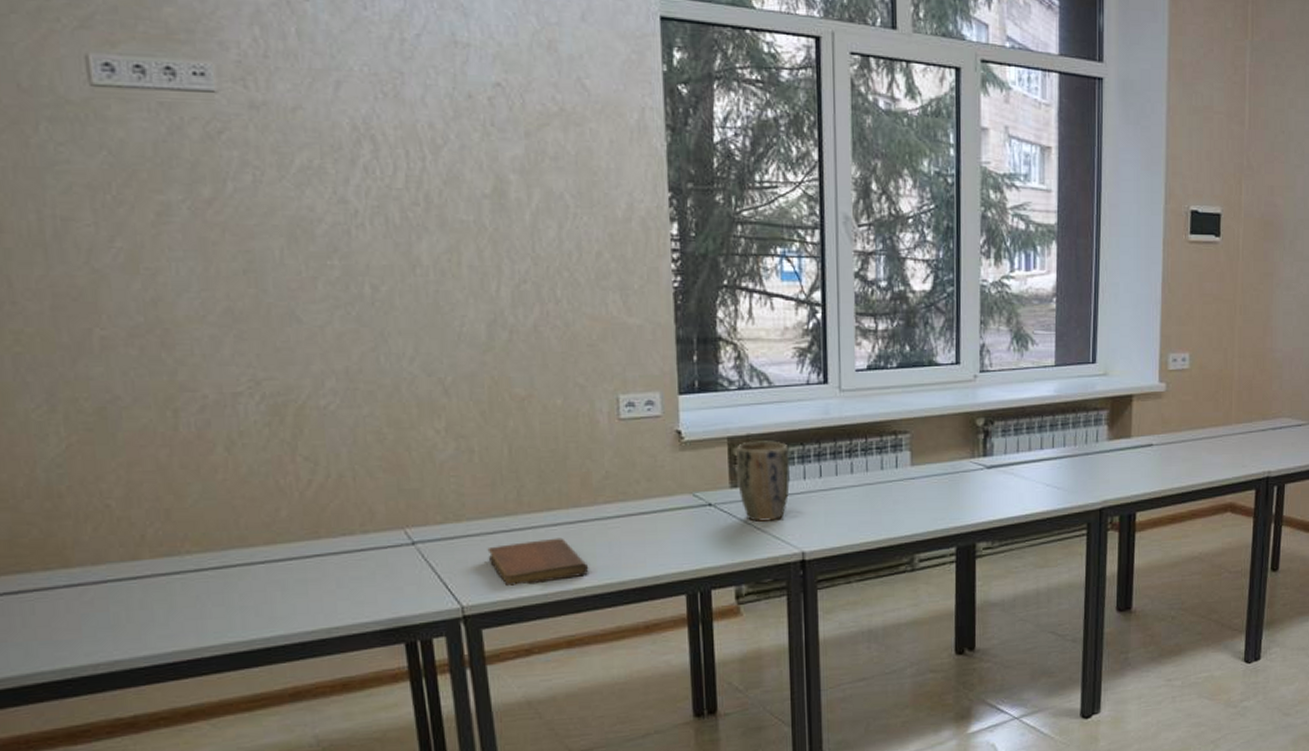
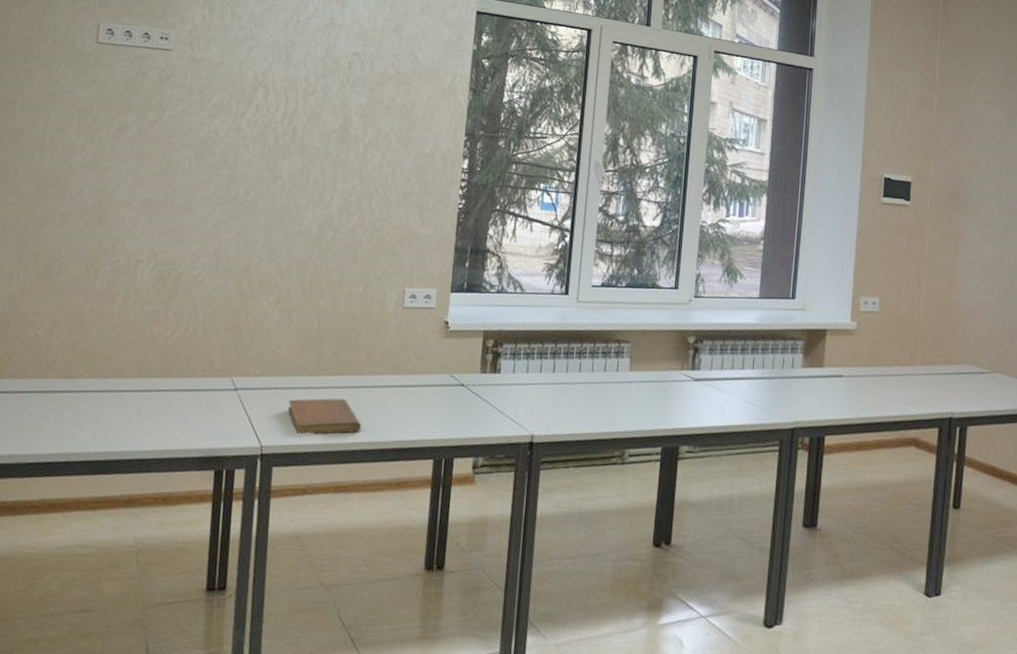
plant pot: present [736,441,791,522] -> none [486,336,531,405]

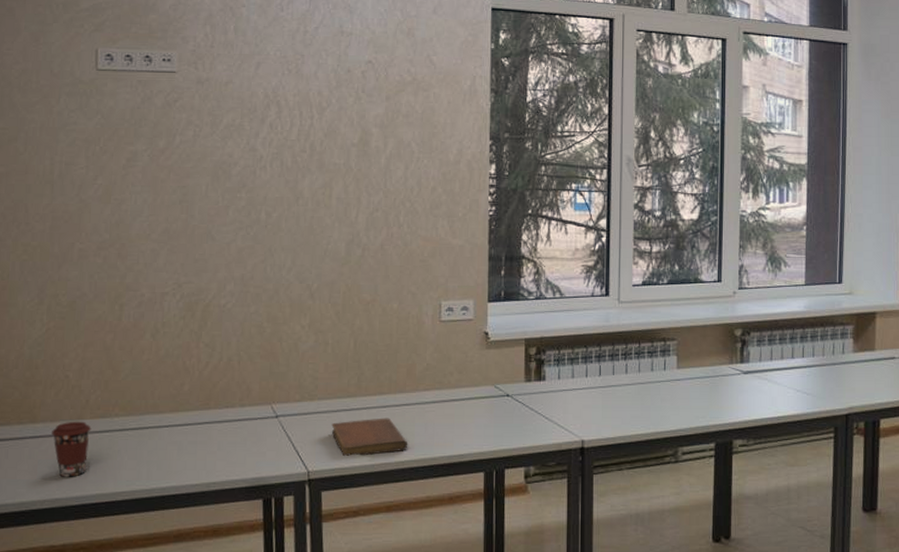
coffee cup: none [15,379,55,435] -> present [52,421,92,477]

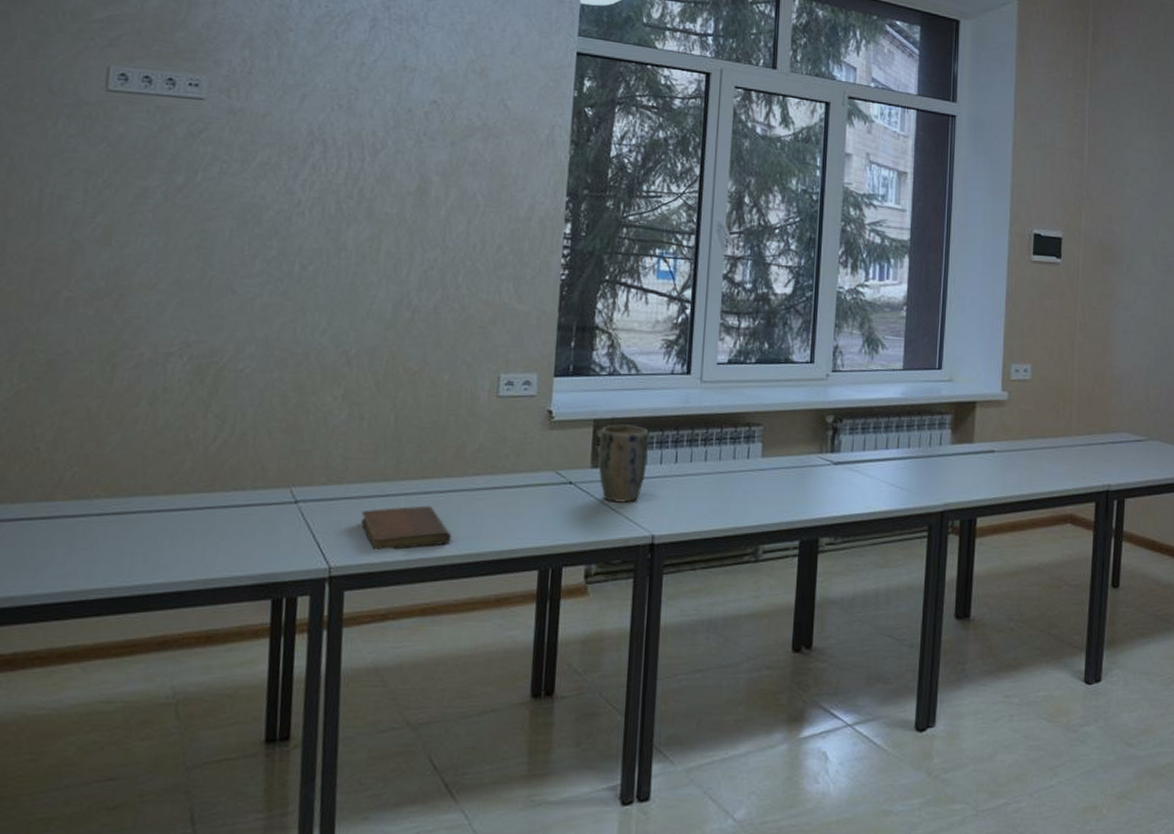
coffee cup: present [52,421,92,477] -> none [11,502,64,571]
plant pot: none [531,343,575,412] -> present [598,424,650,503]

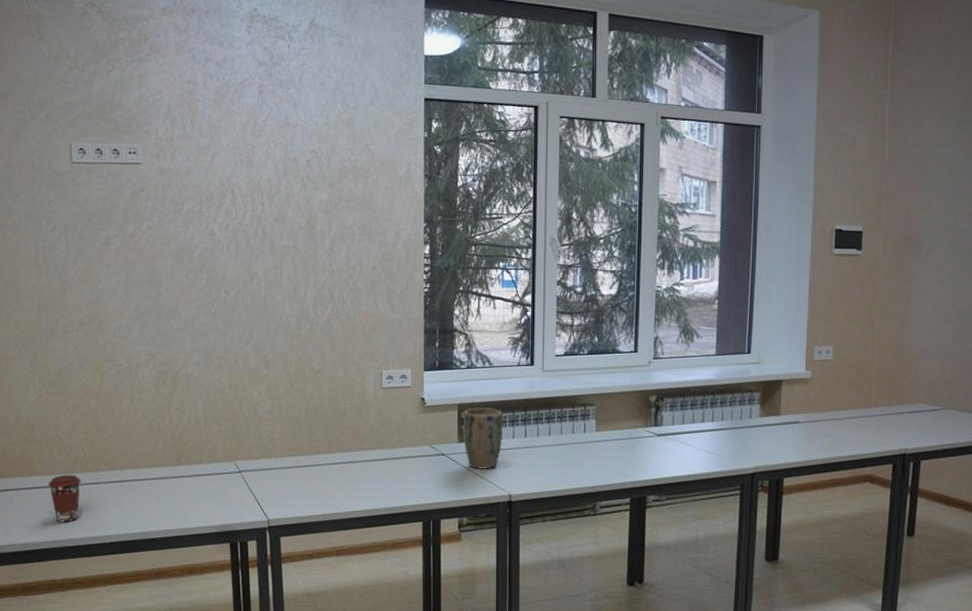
coffee cup: none [11,502,64,571] -> present [48,474,82,522]
notebook: present [360,505,452,550] -> none [287,473,355,507]

